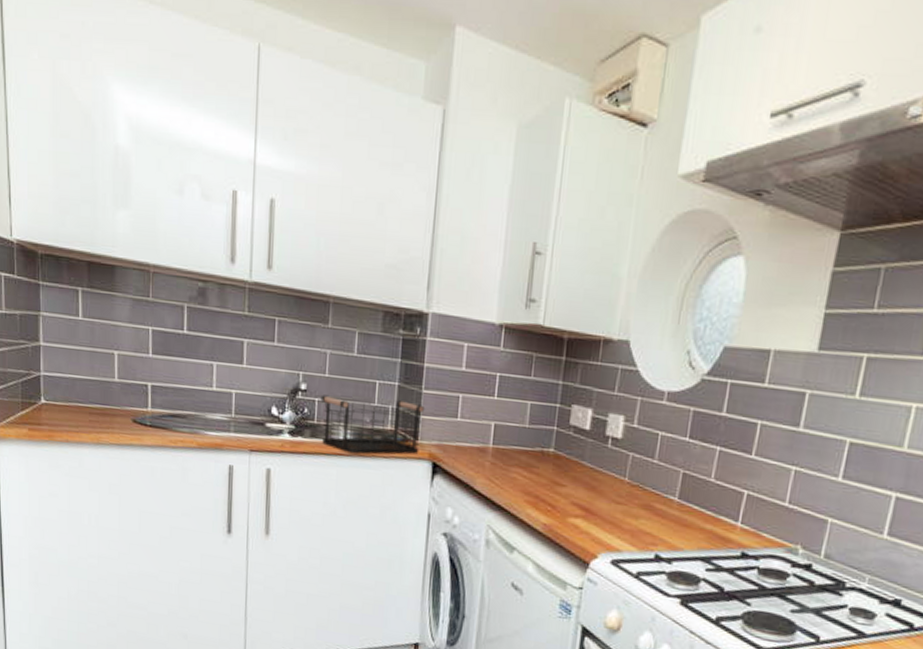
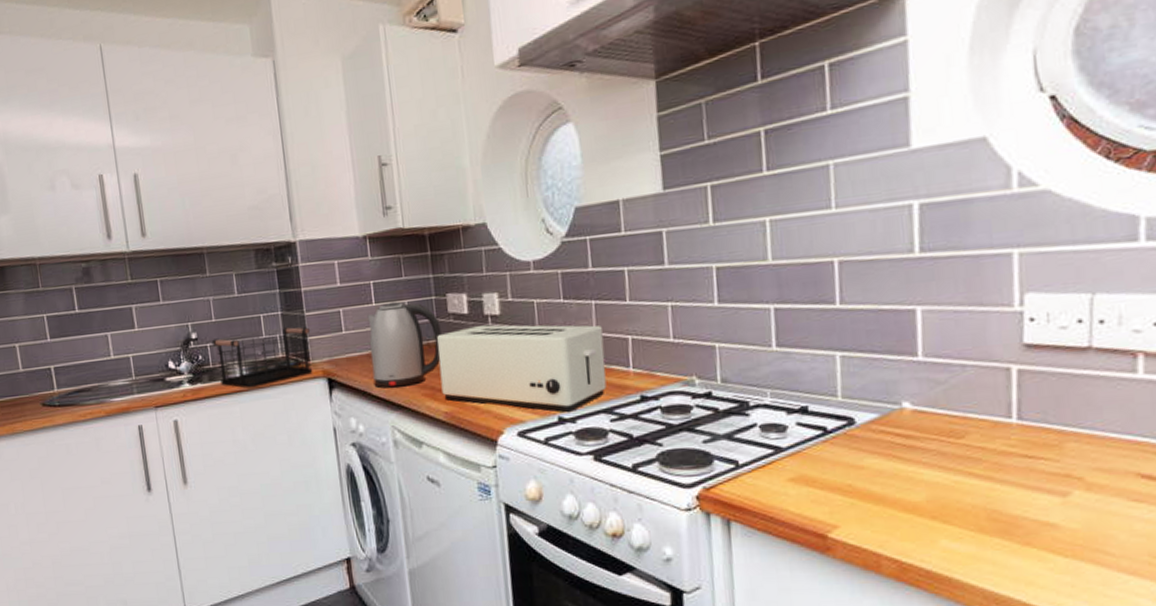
kettle: none [478,399,559,490] -> present [367,301,442,388]
toaster: none [545,444,721,552] -> present [437,325,607,412]

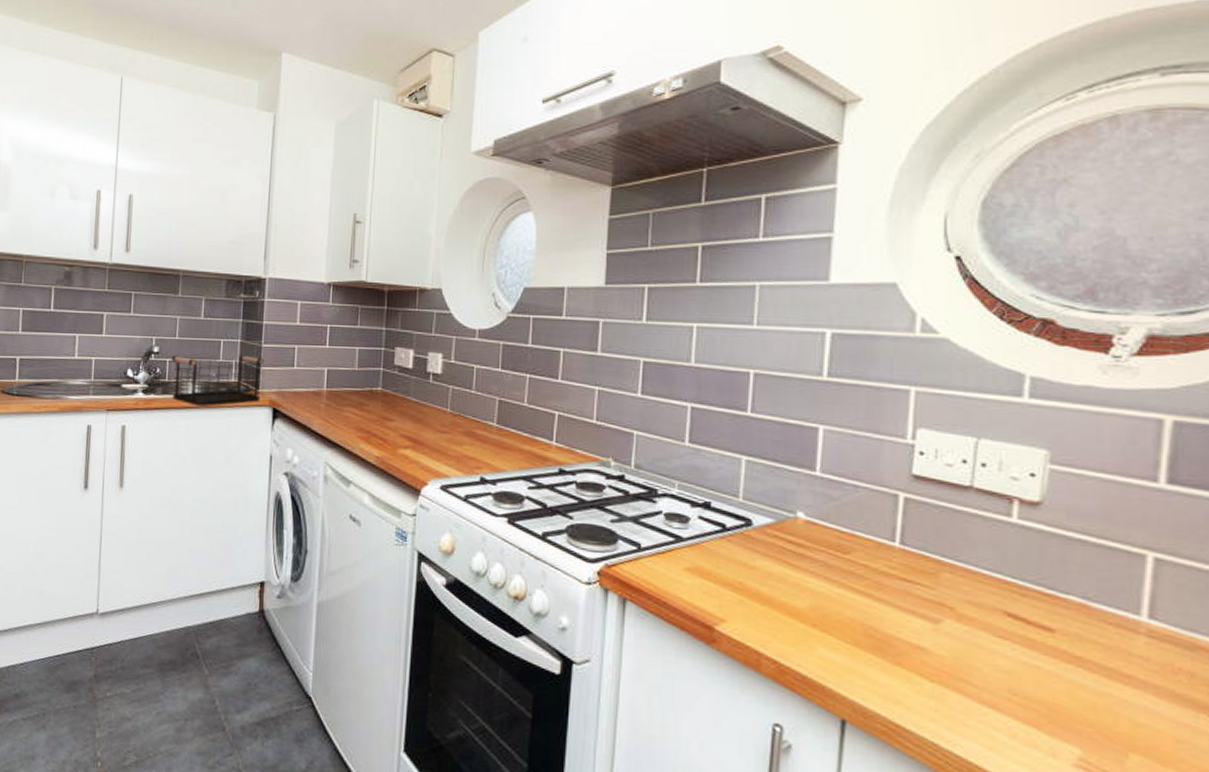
kettle: present [367,301,442,388] -> none [315,347,385,427]
toaster: present [437,325,607,412] -> none [377,381,532,474]

